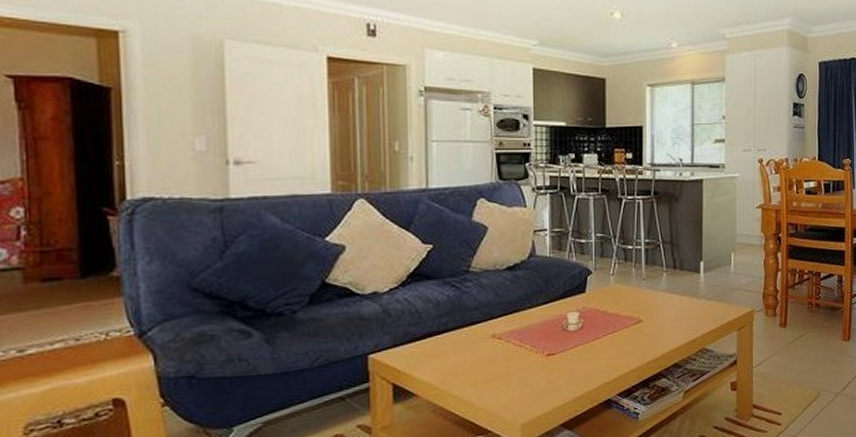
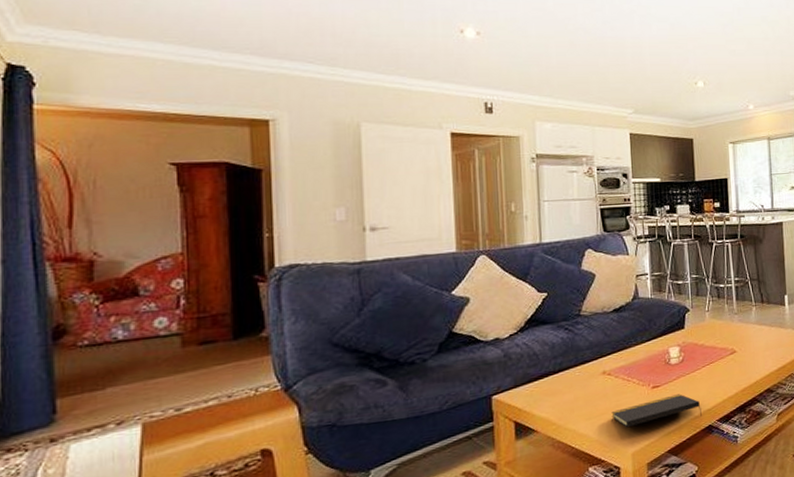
notepad: none [500,363,600,397] -> present [611,394,702,428]

